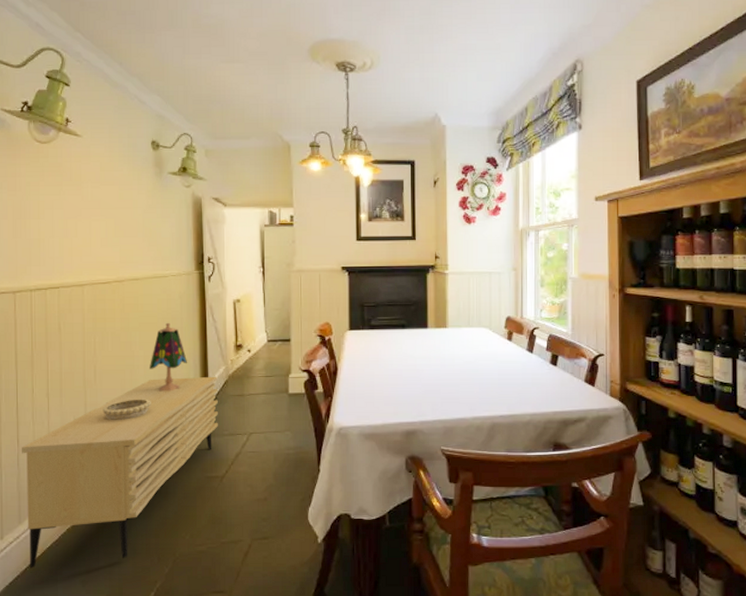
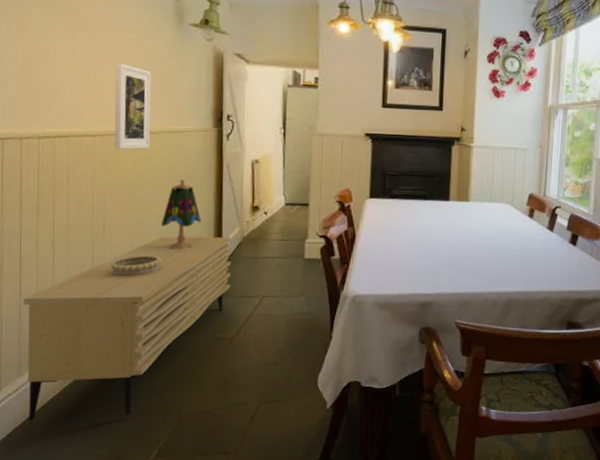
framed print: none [100,214,136,298] -> present [114,63,151,150]

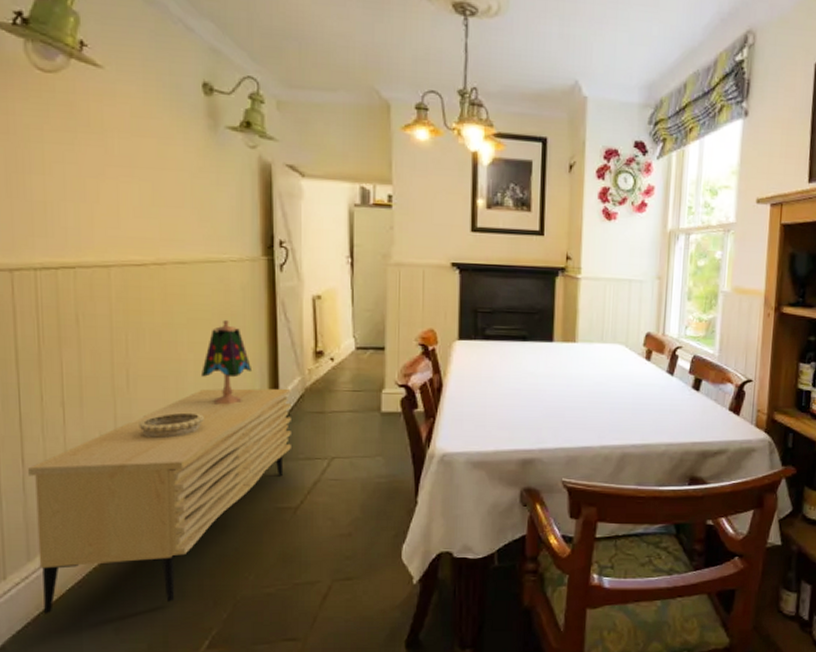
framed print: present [114,63,151,150] -> none [132,175,183,284]

